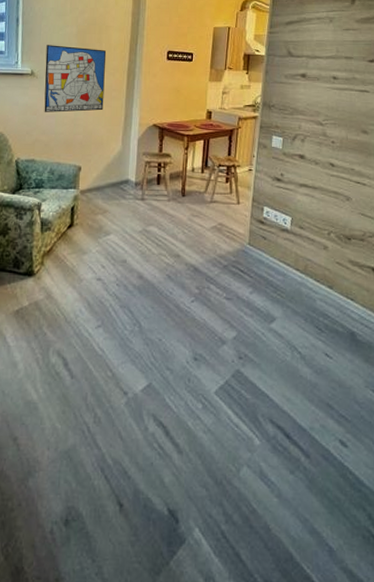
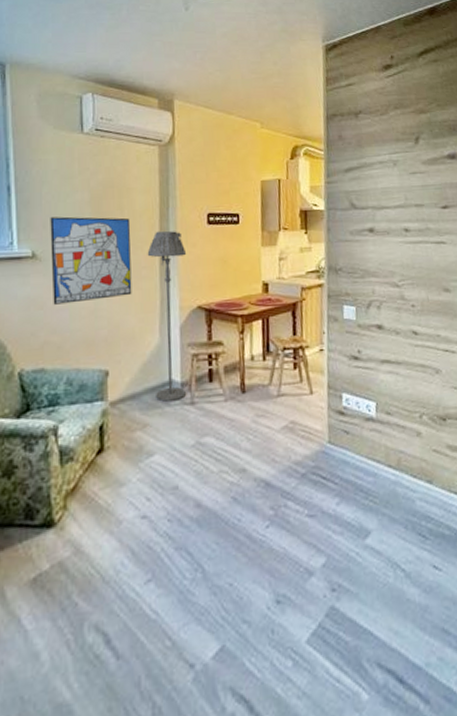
floor lamp: none [115,62,149,197] -> present [147,231,187,403]

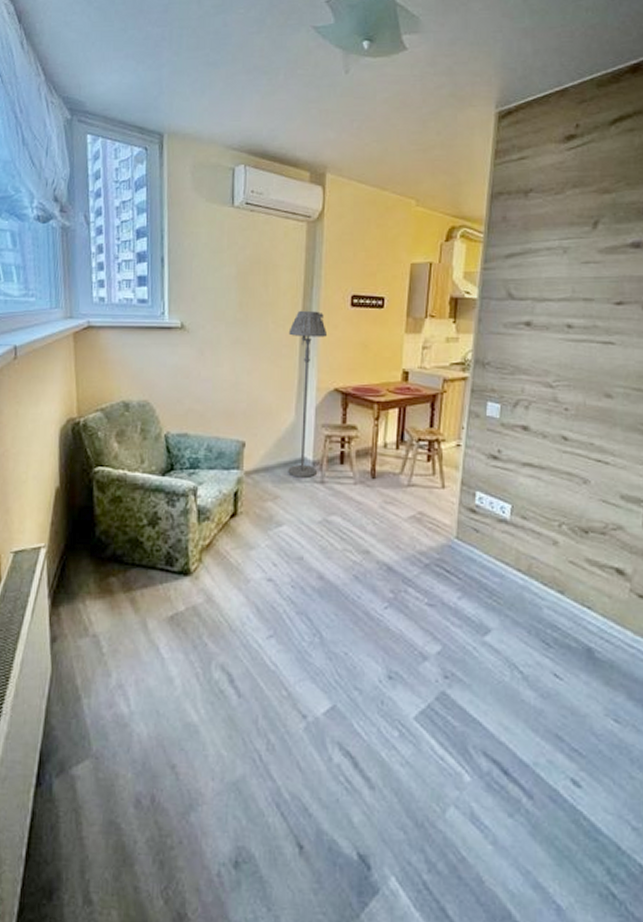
wall art: present [50,216,132,305] -> none [198,290,274,375]

